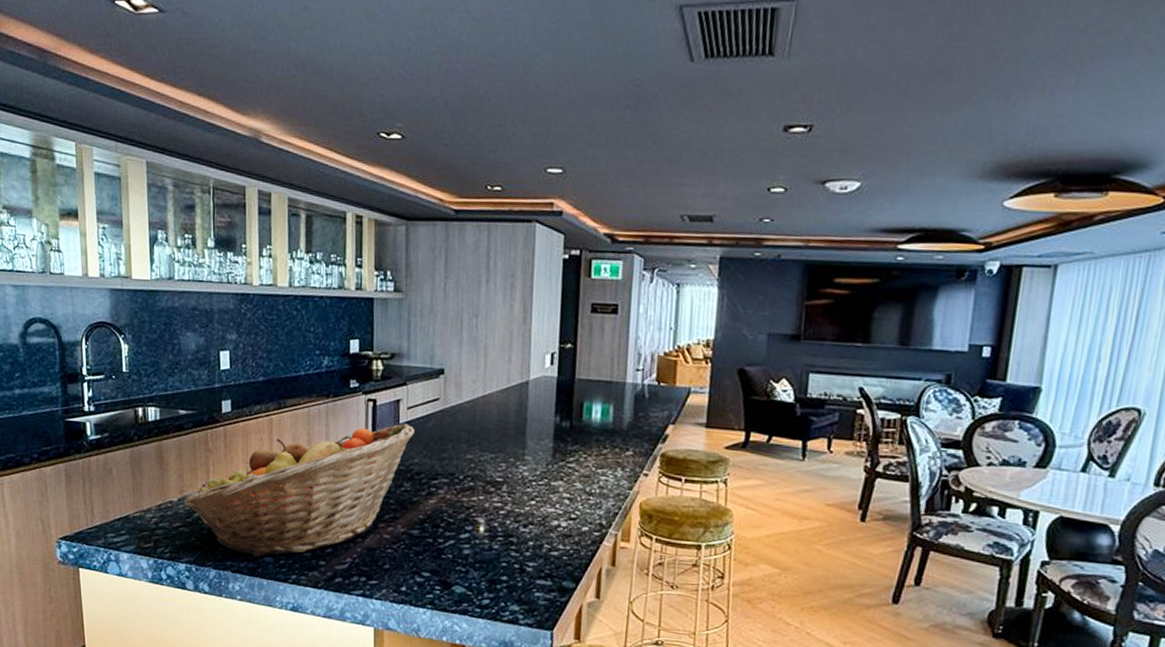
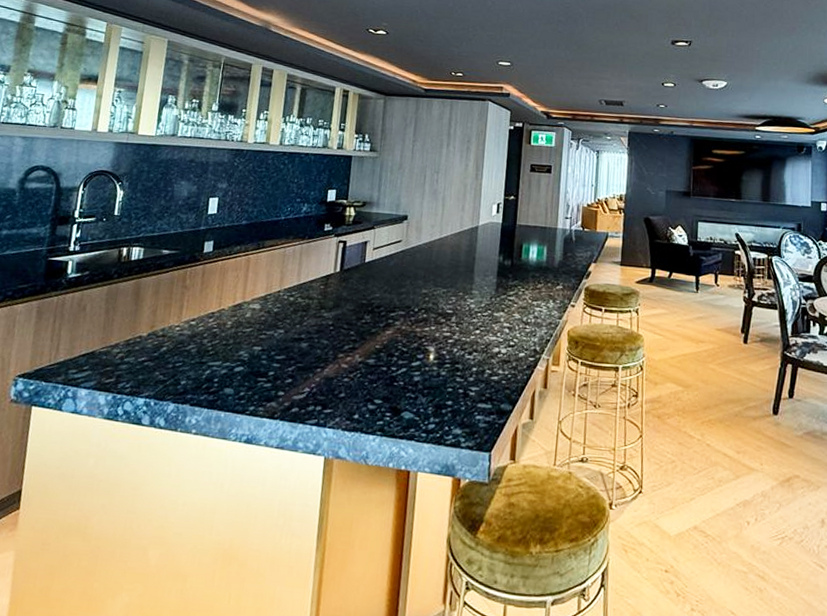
fruit basket: present [183,423,415,557] -> none [153,262,378,390]

